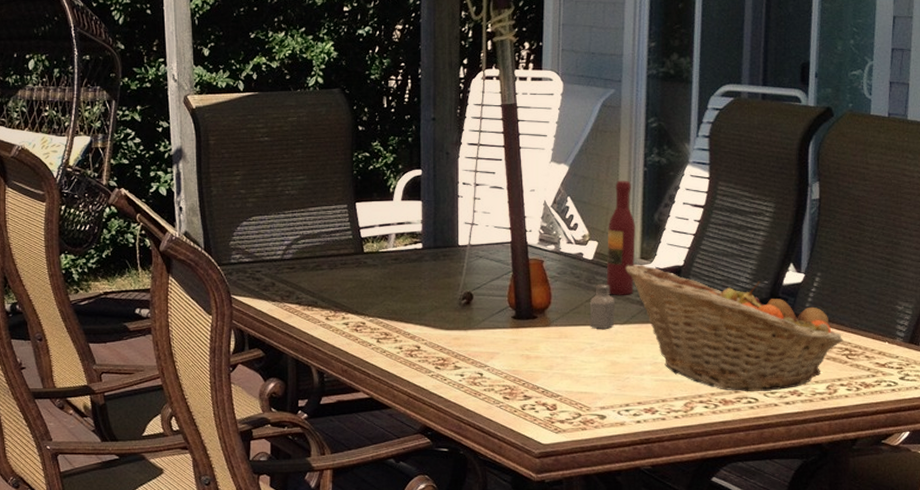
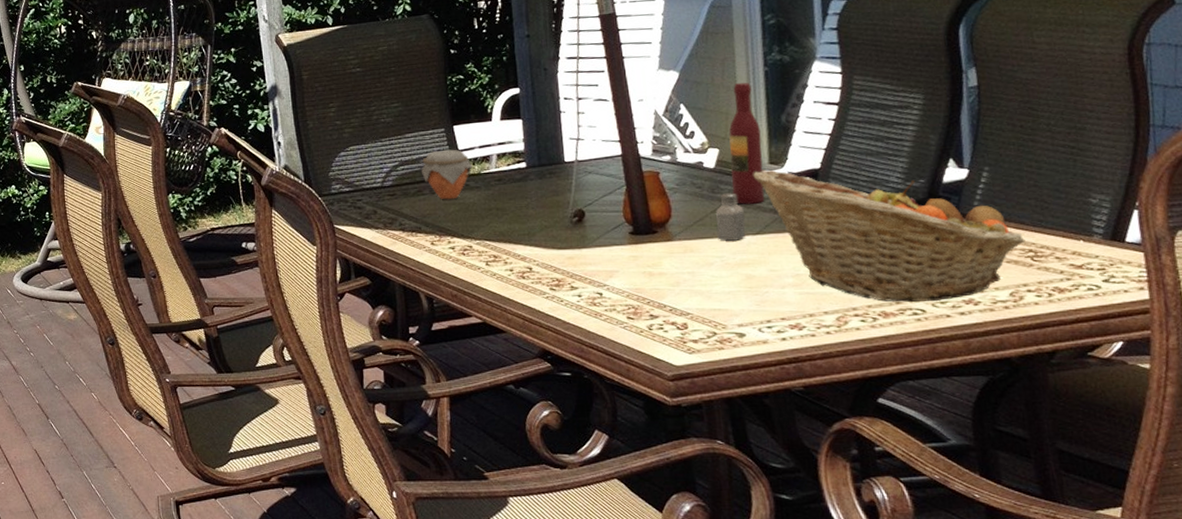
jar: none [321,226,372,276] -> present [421,149,474,200]

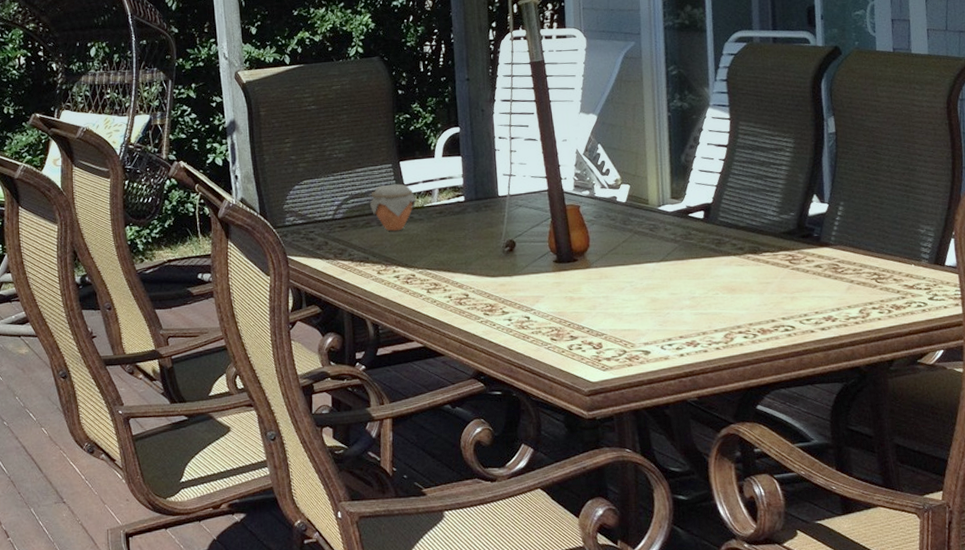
saltshaker: present [716,192,746,241] -> none [627,224,651,268]
wine bottle: present [729,83,765,204] -> none [638,126,668,235]
fruit basket: present [753,170,1026,302] -> none [658,204,871,320]

